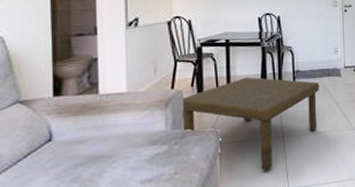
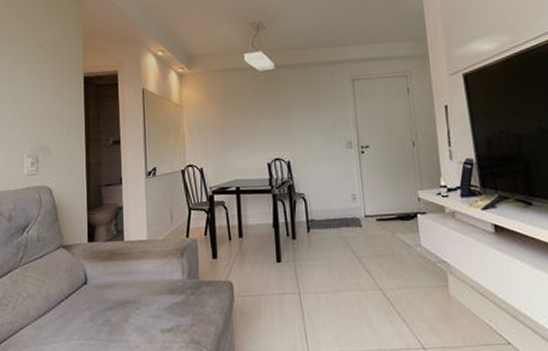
coffee table: present [180,77,320,171] -> none [195,226,338,331]

